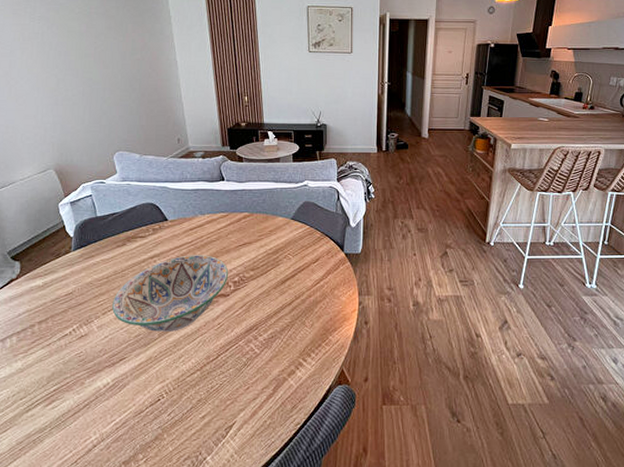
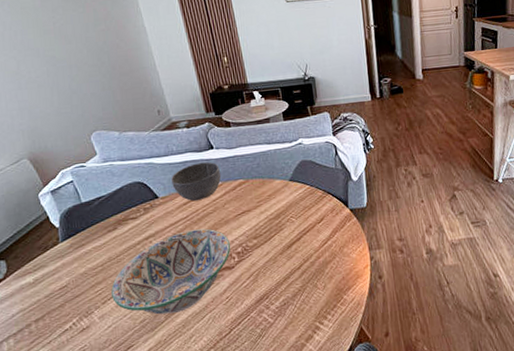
bowl: none [181,192,229,228] -> present [170,162,222,202]

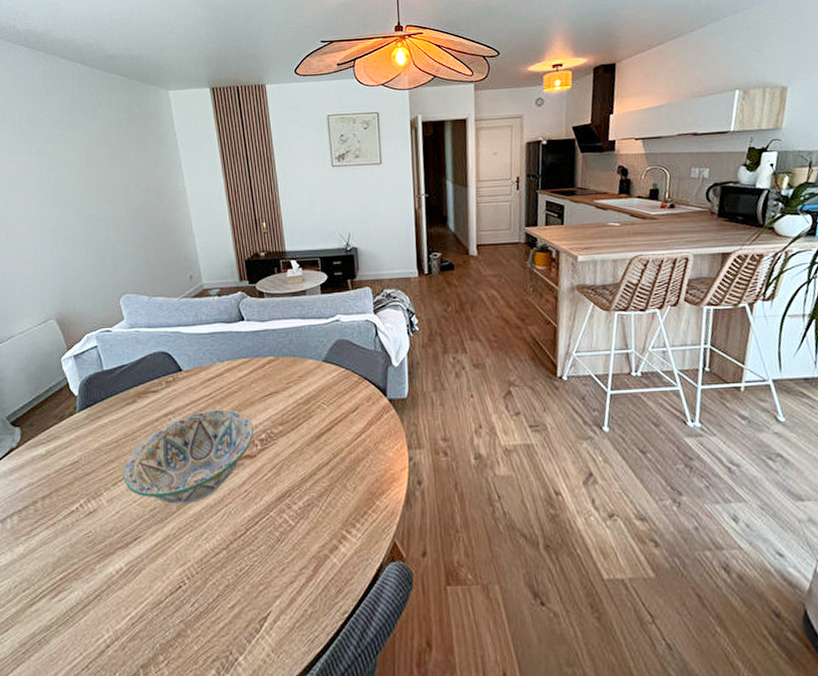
bowl: present [170,162,222,202] -> none [196,334,250,378]

